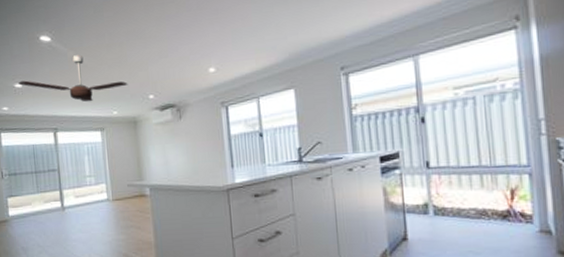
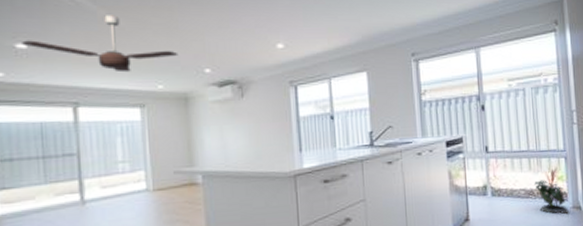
potted plant: none [488,199,536,239] -> present [534,180,570,215]

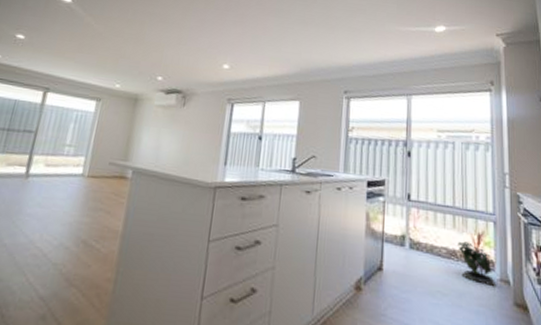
ceiling fan: present [22,15,179,73] -> none [21,21,140,70]

